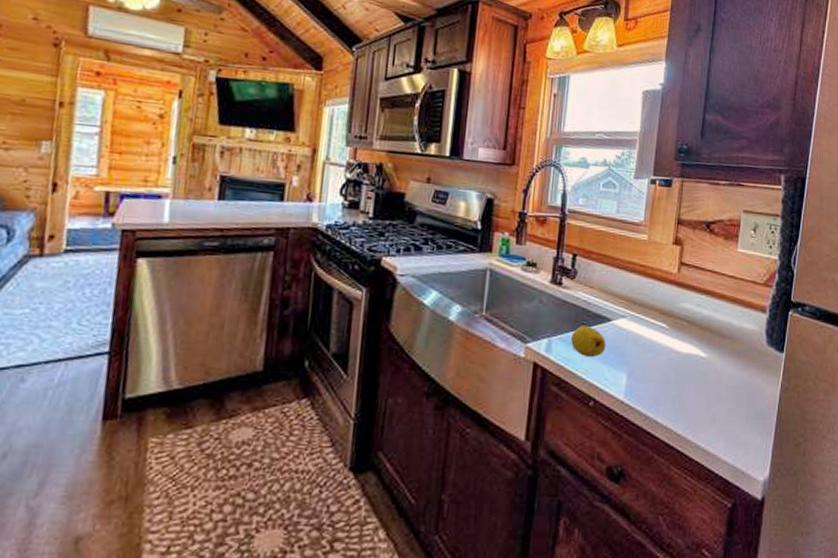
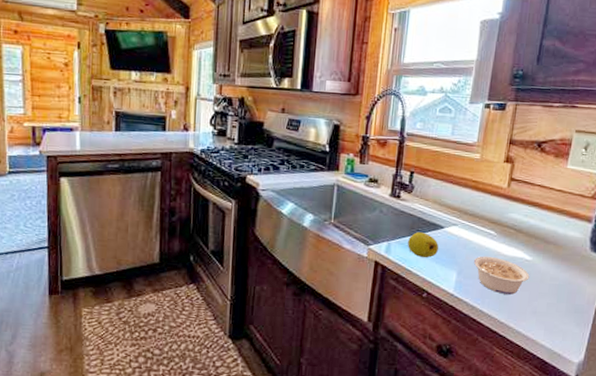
legume: none [644,353,706,400] -> present [473,256,530,295]

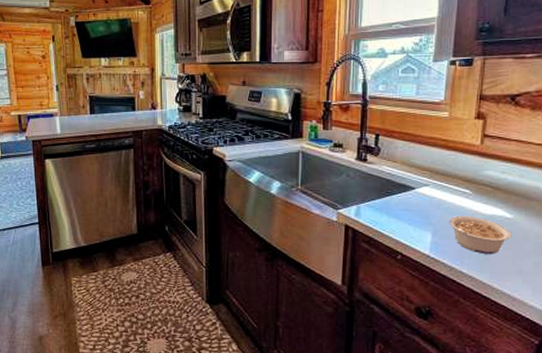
fruit: present [408,232,439,258] -> none [378,194,411,220]

